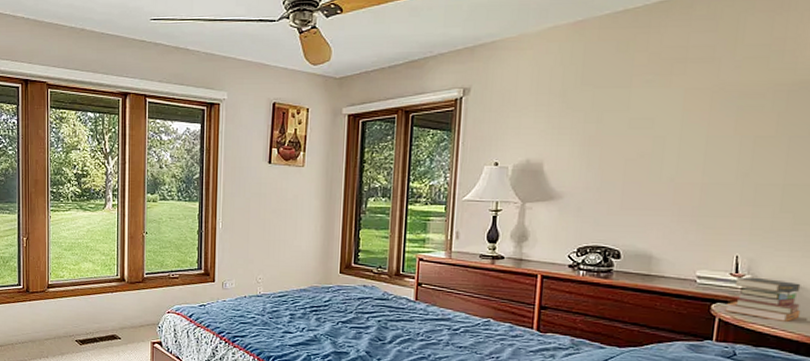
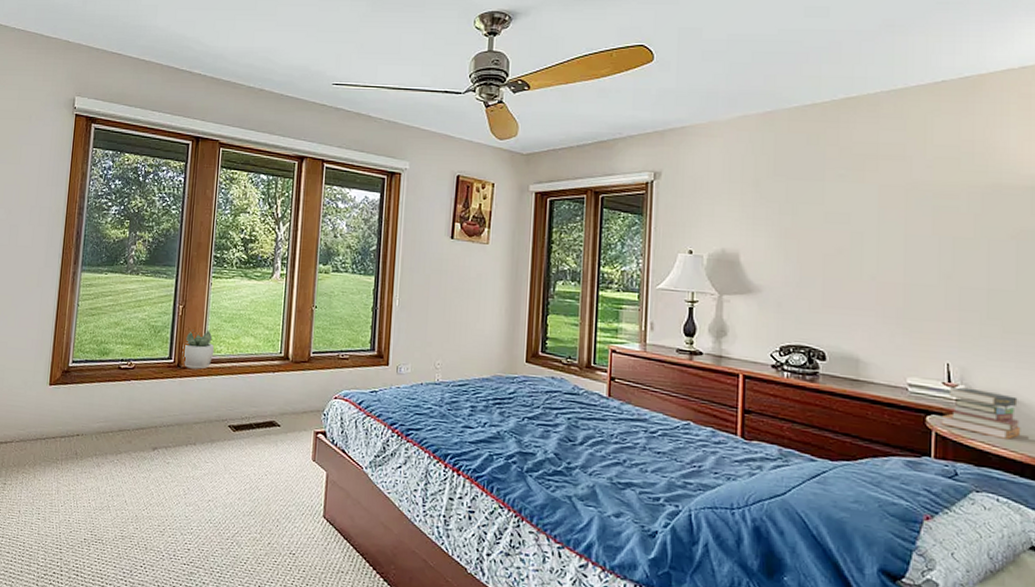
succulent plant: none [29,258,58,293] -> present [182,329,215,369]

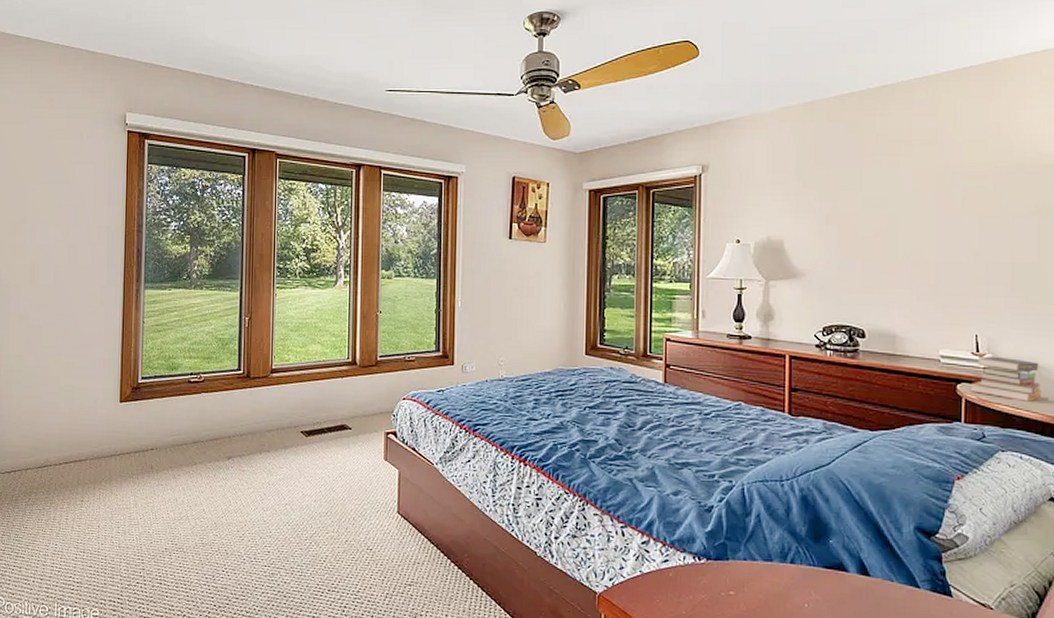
succulent plant: present [182,329,215,369] -> none [251,340,283,379]

